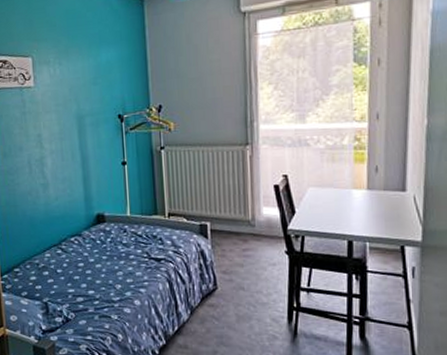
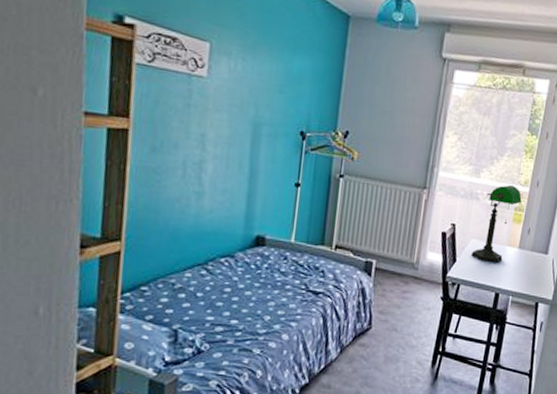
desk lamp: none [312,124,361,209] -> present [471,185,522,263]

